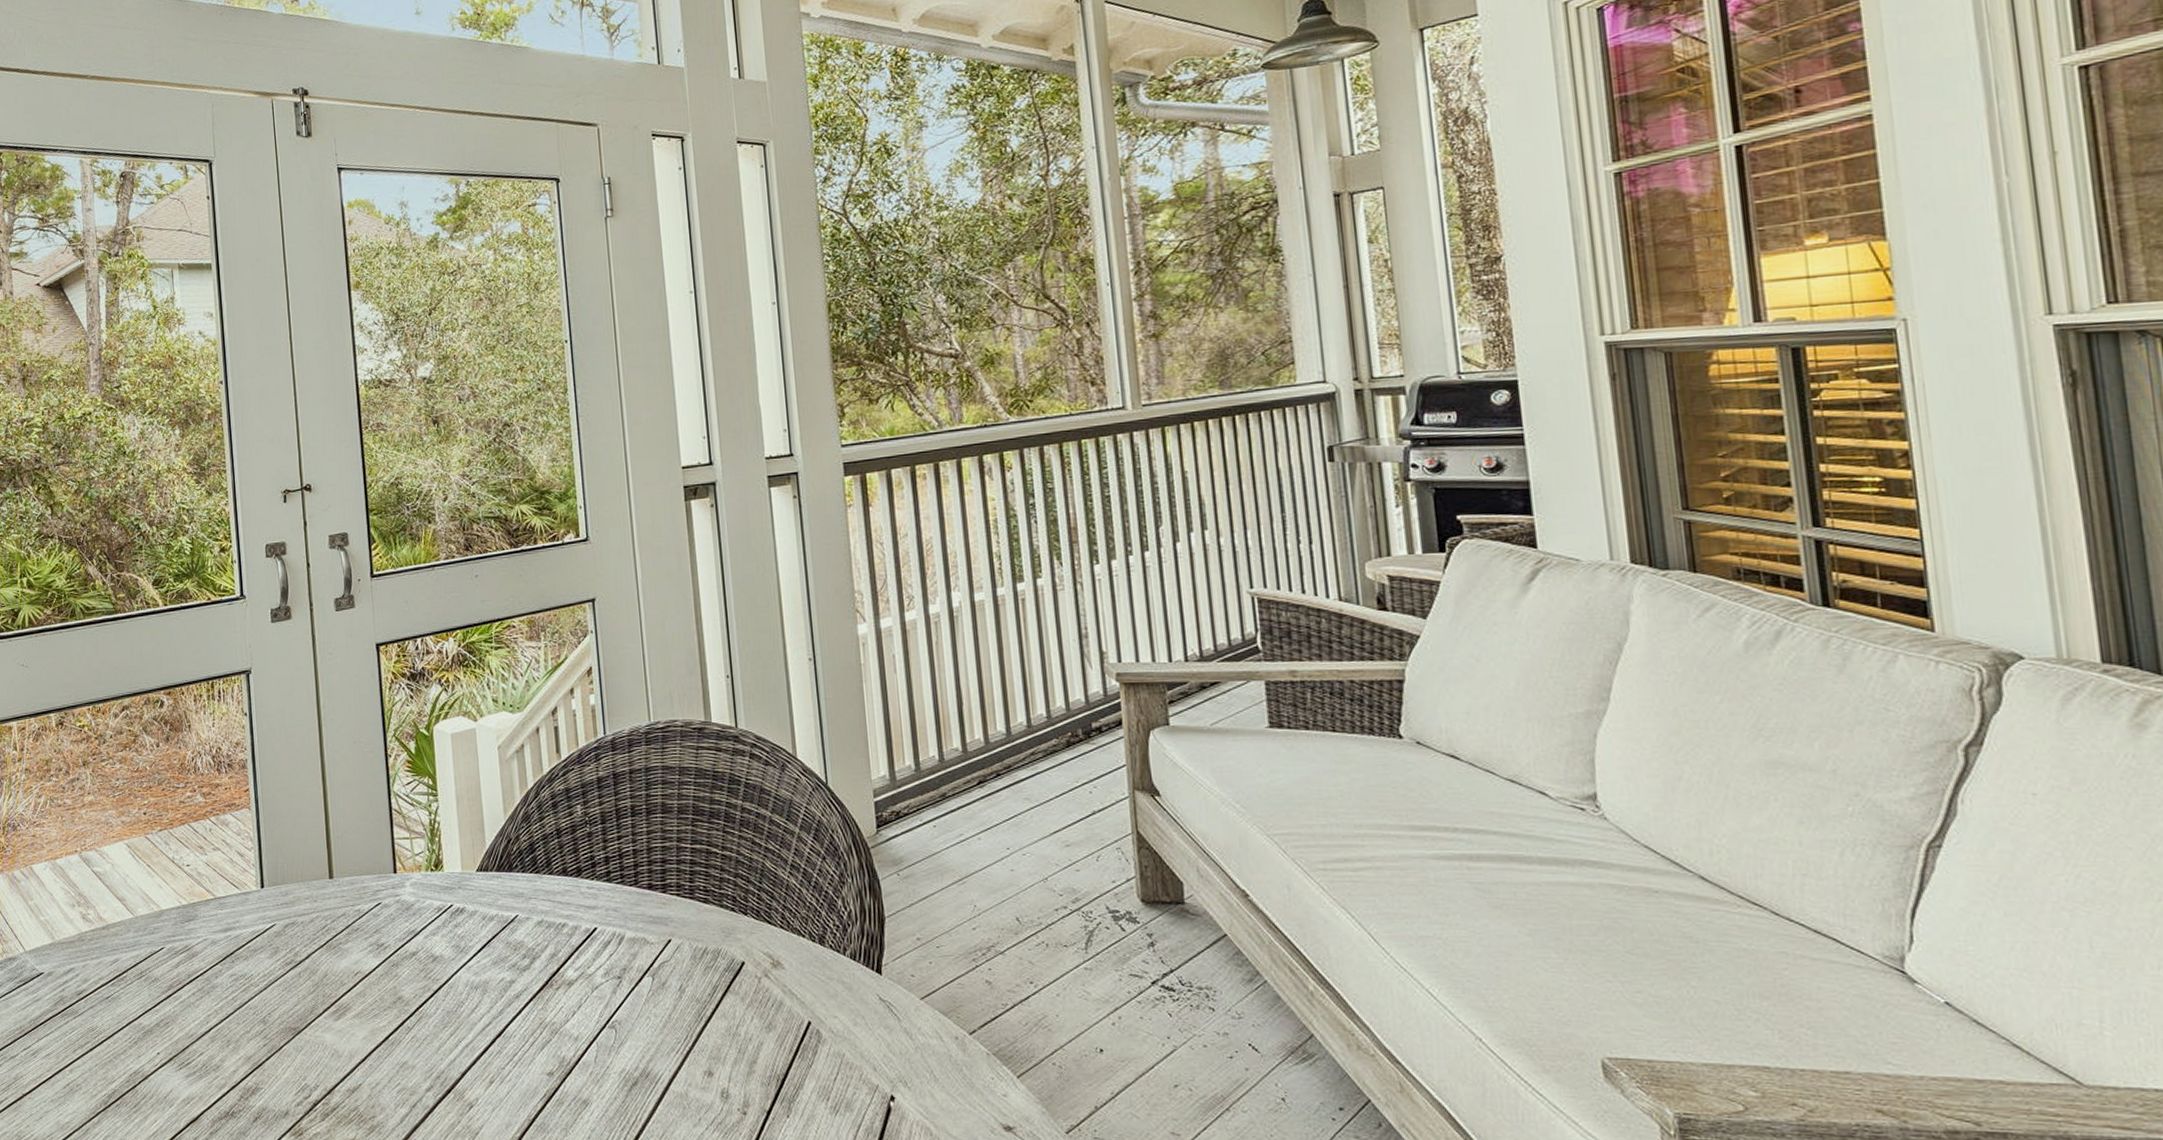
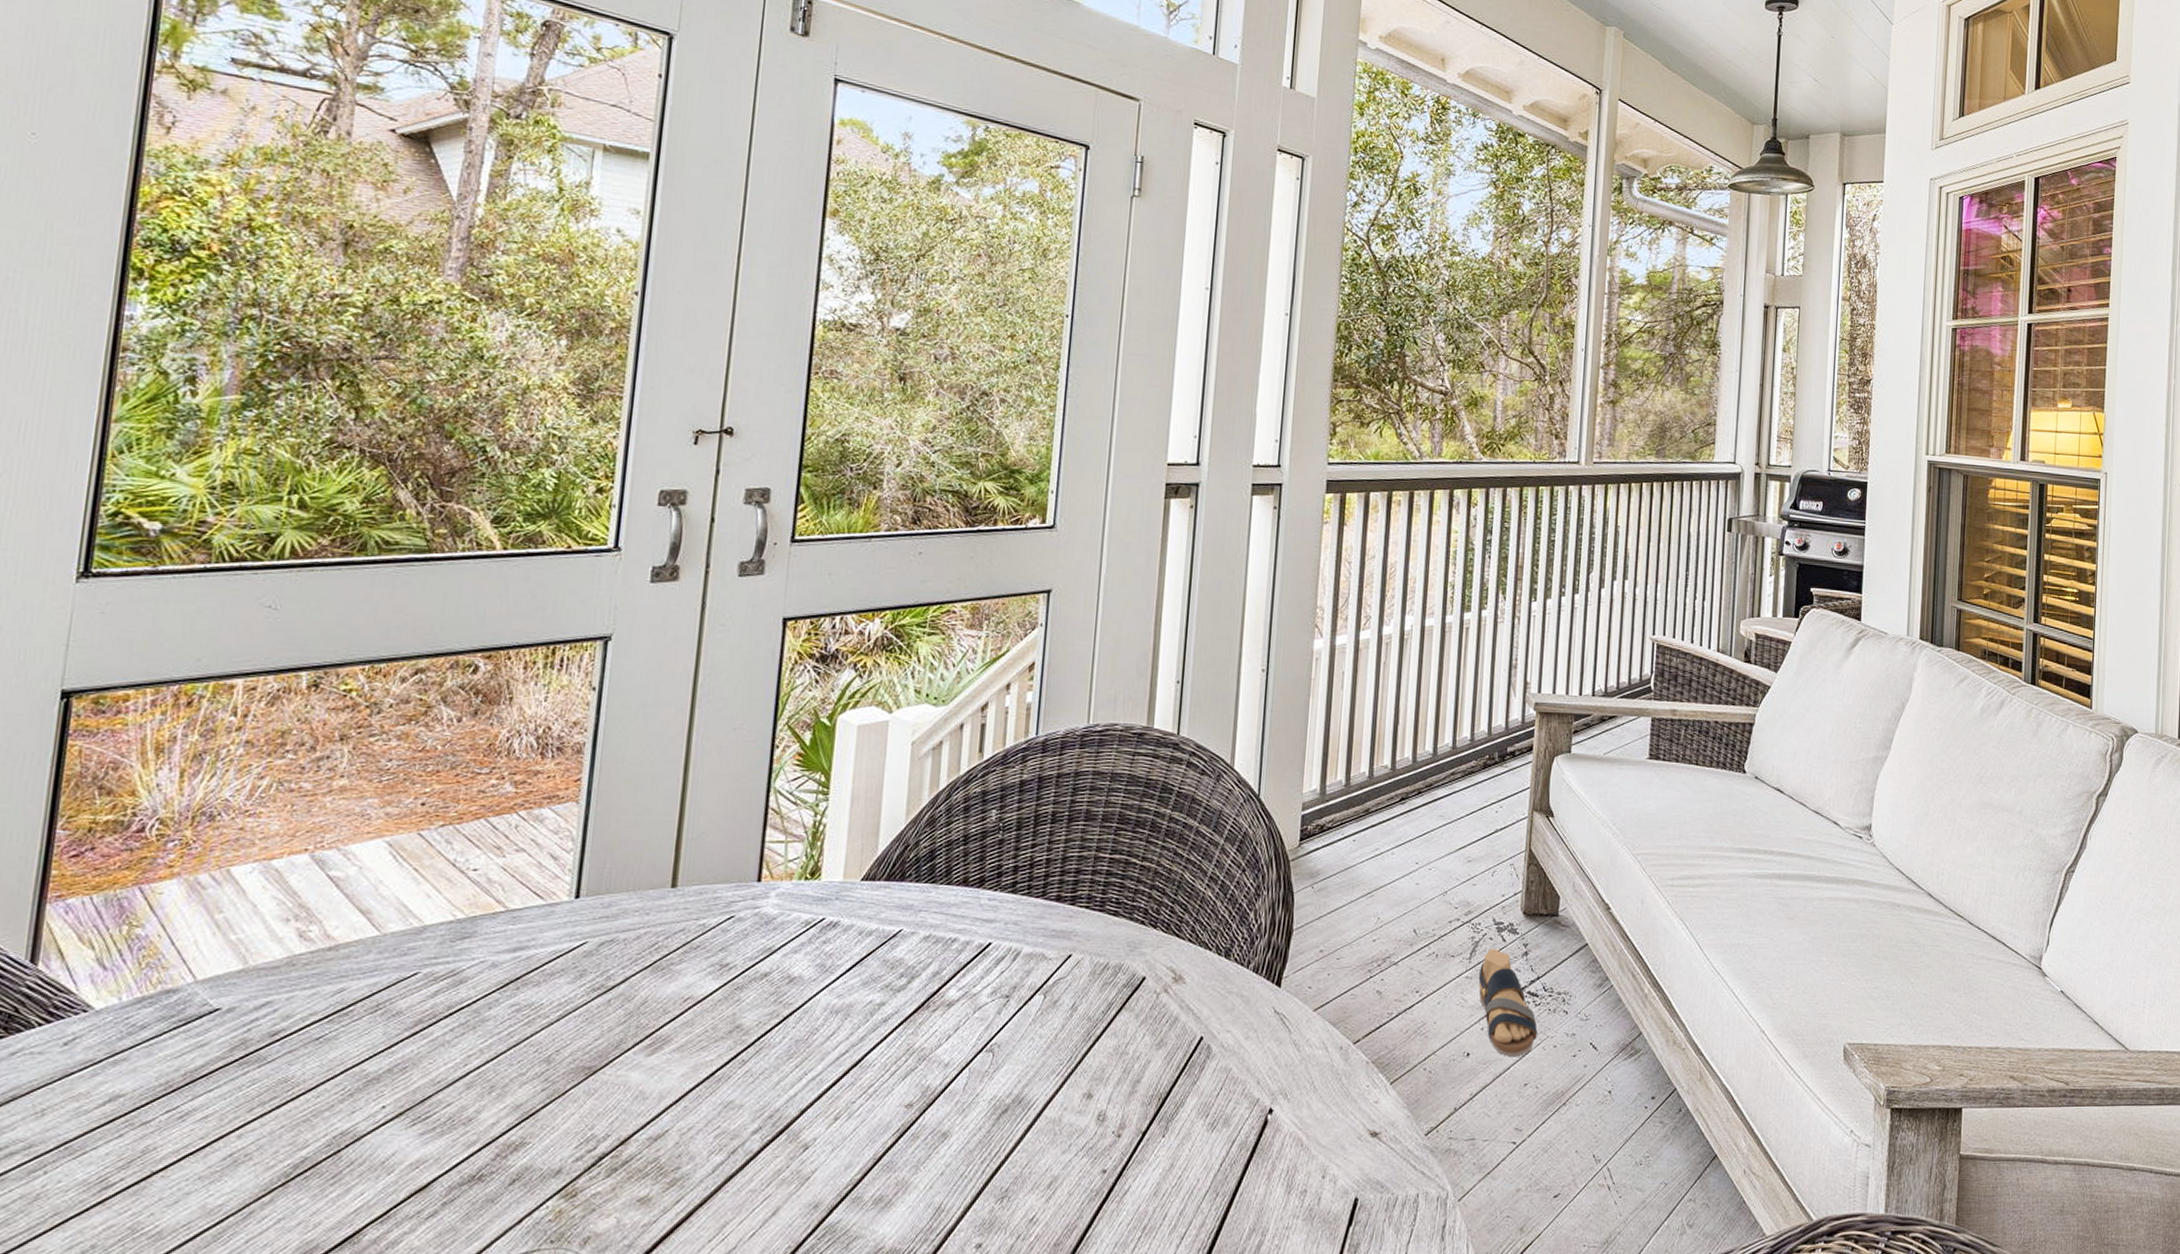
sandal: none [1099,939,1181,1055] -> present [1478,949,1538,1056]

